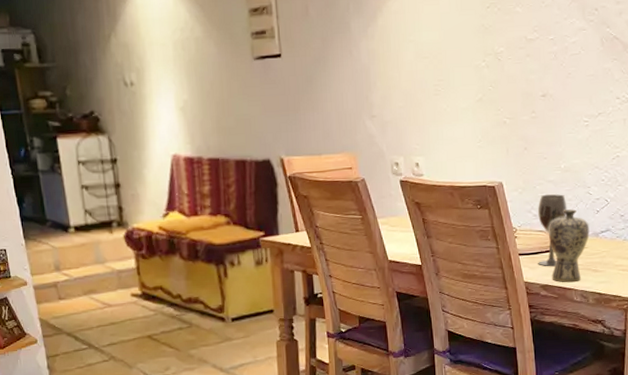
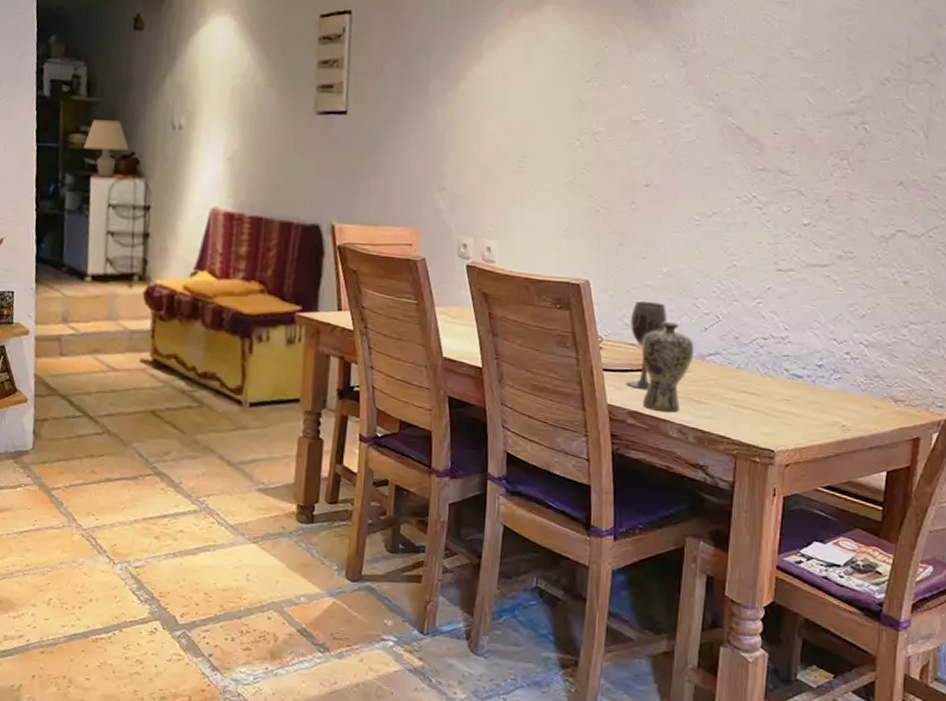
table lamp: none [45,83,87,137] -> present [83,120,129,177]

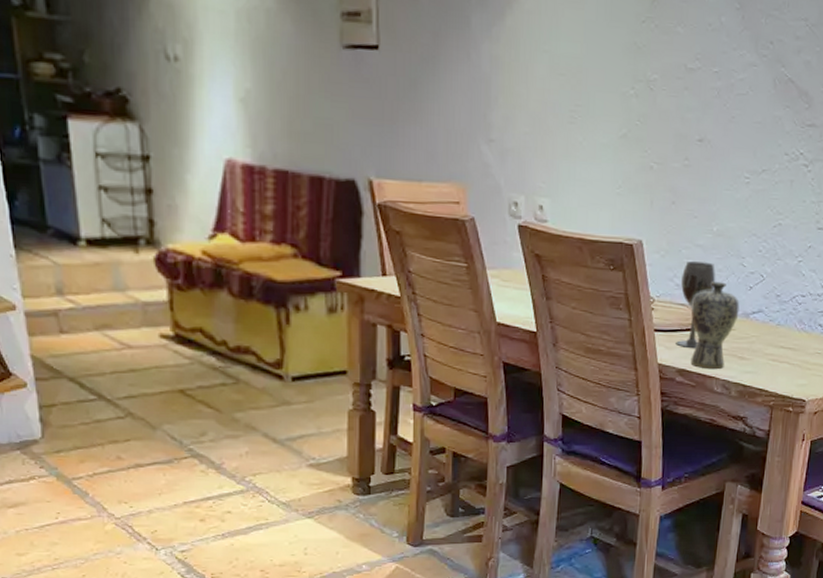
table lamp: present [83,120,129,177] -> none [52,44,112,120]

